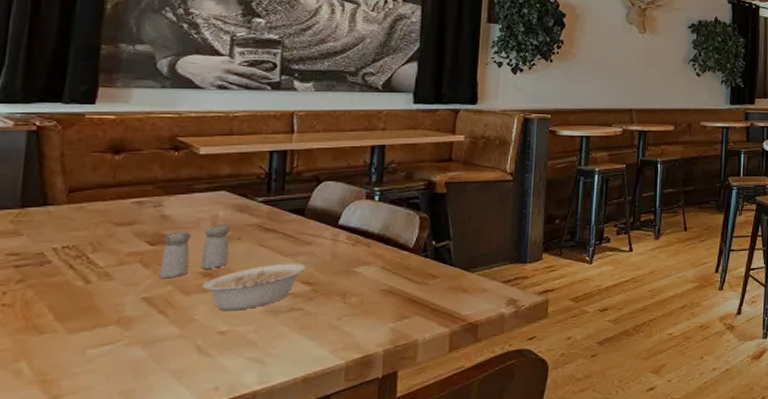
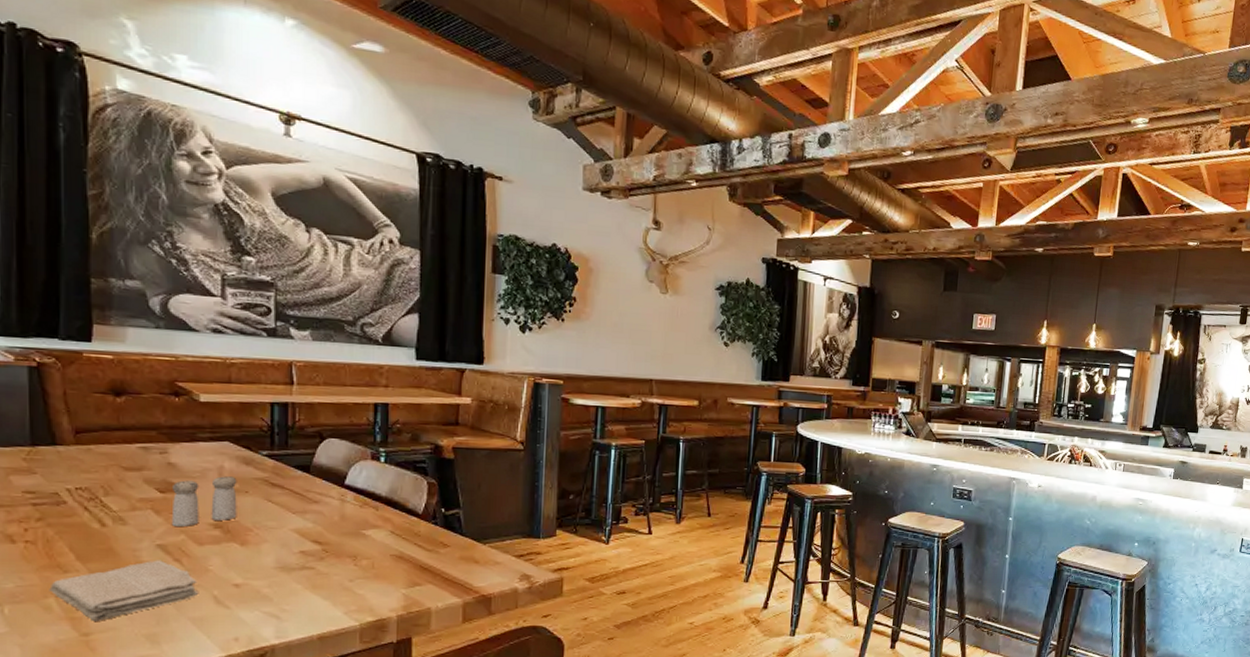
washcloth: none [22,313,182,382] -> present [49,560,199,621]
legume: present [202,263,320,312] -> none [214,521,328,565]

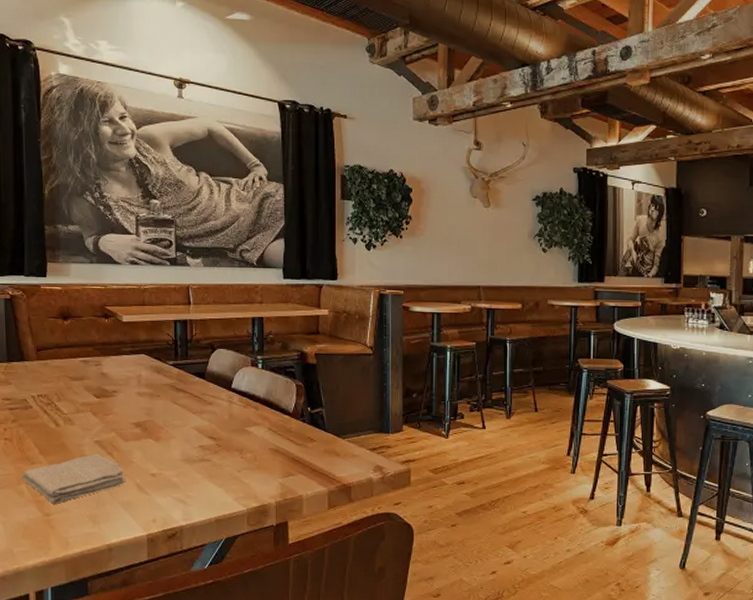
salt and pepper shaker: present [171,476,237,528] -> none [105,383,152,426]

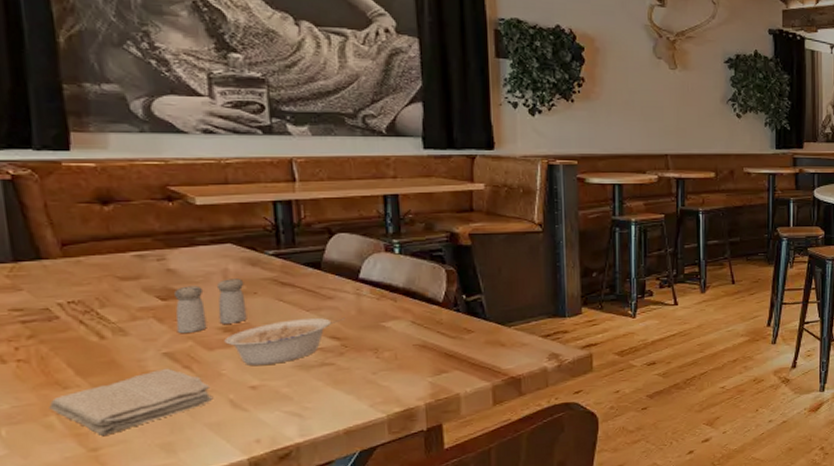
salt and pepper shaker: none [105,383,152,426] -> present [174,278,247,334]
legume: none [136,420,220,458] -> present [224,317,345,366]

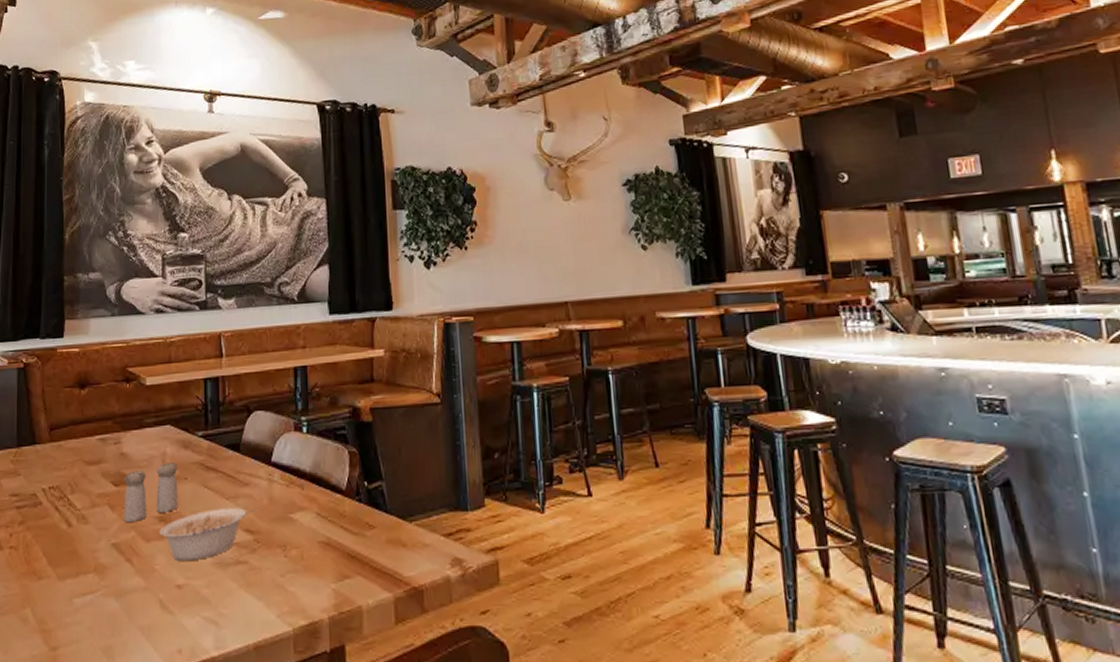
washcloth: present [49,368,214,436] -> none [27,560,147,633]

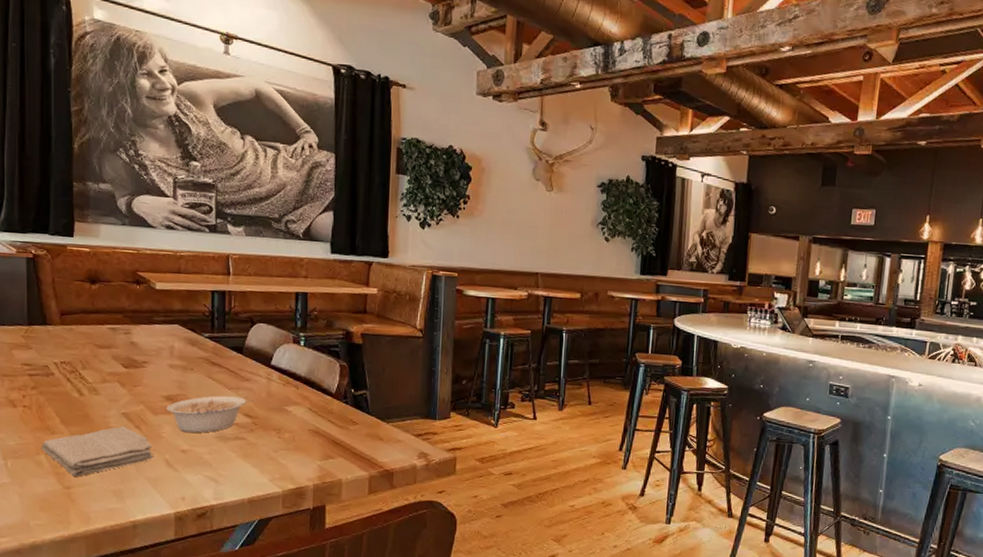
washcloth: none [27,560,147,633] -> present [41,426,154,477]
salt and pepper shaker: present [124,463,178,523] -> none [133,355,185,399]

